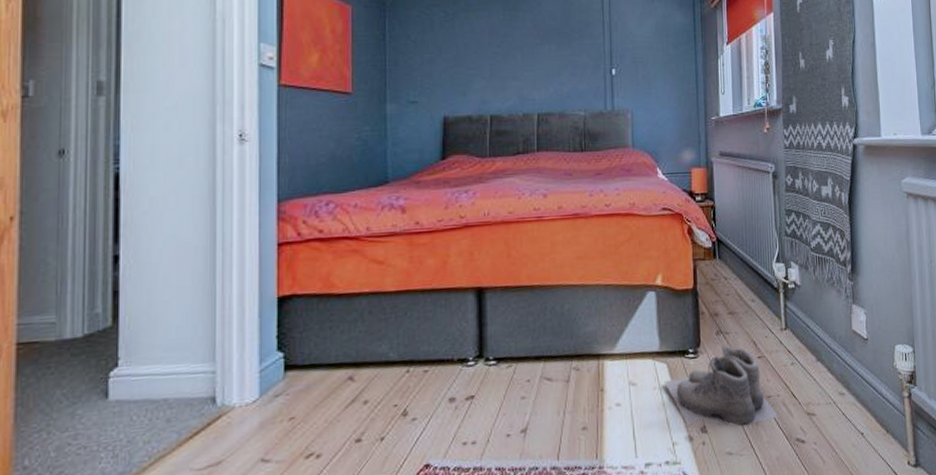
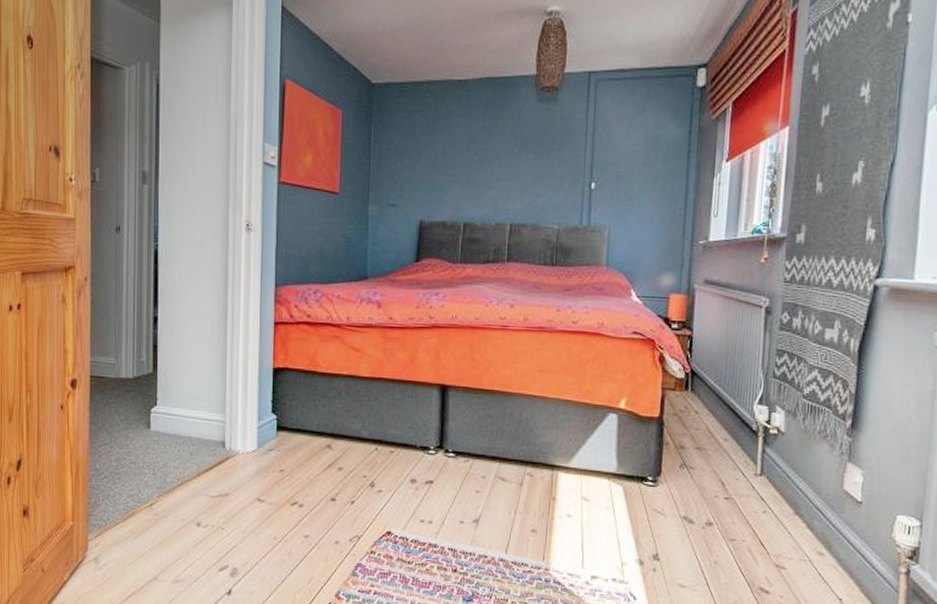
boots: present [664,344,779,427] -> none [618,478,742,563]

